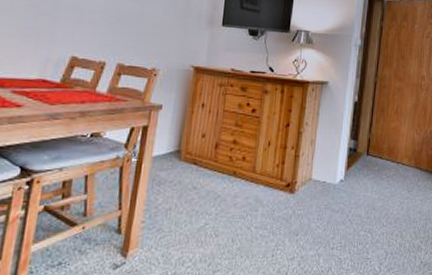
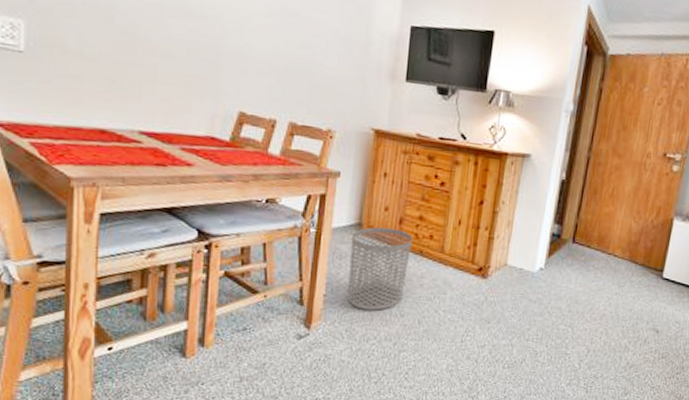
waste bin: none [165,153,228,233] -> present [347,227,413,310]

